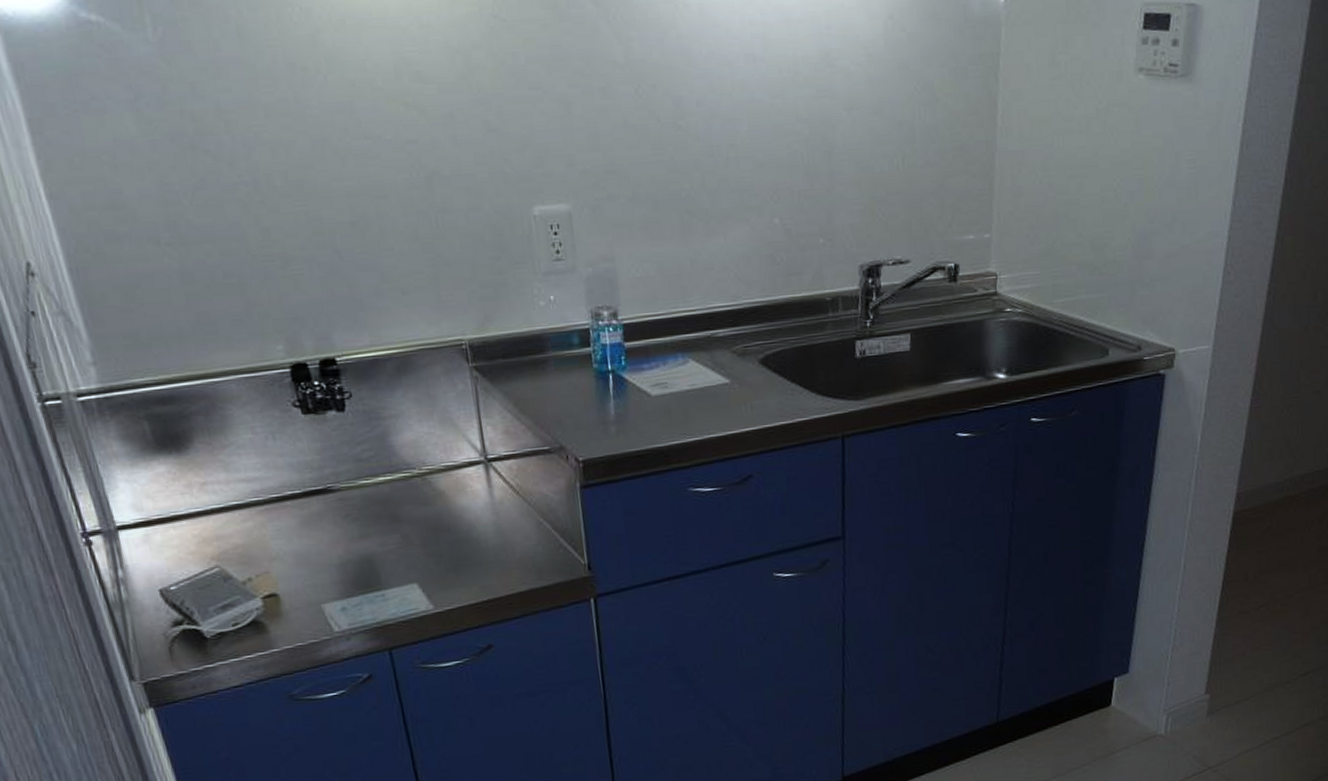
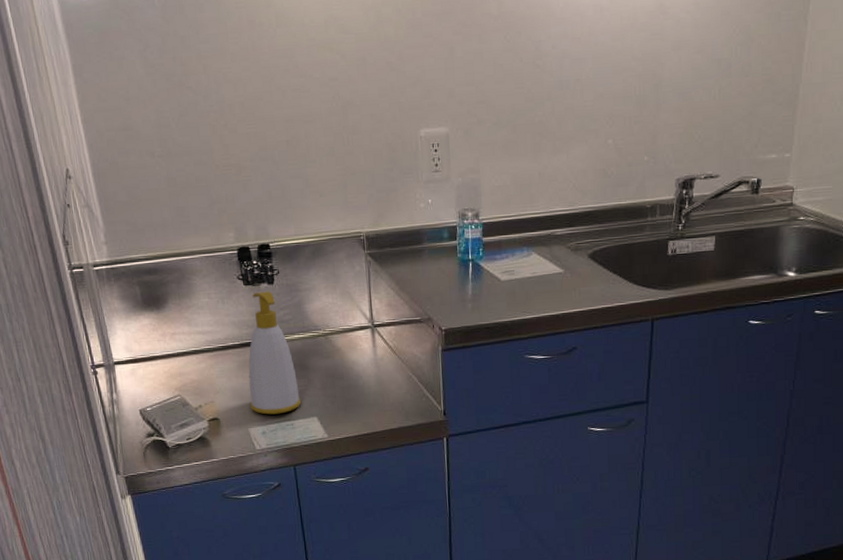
soap bottle: none [315,421,395,585] -> present [248,291,302,415]

